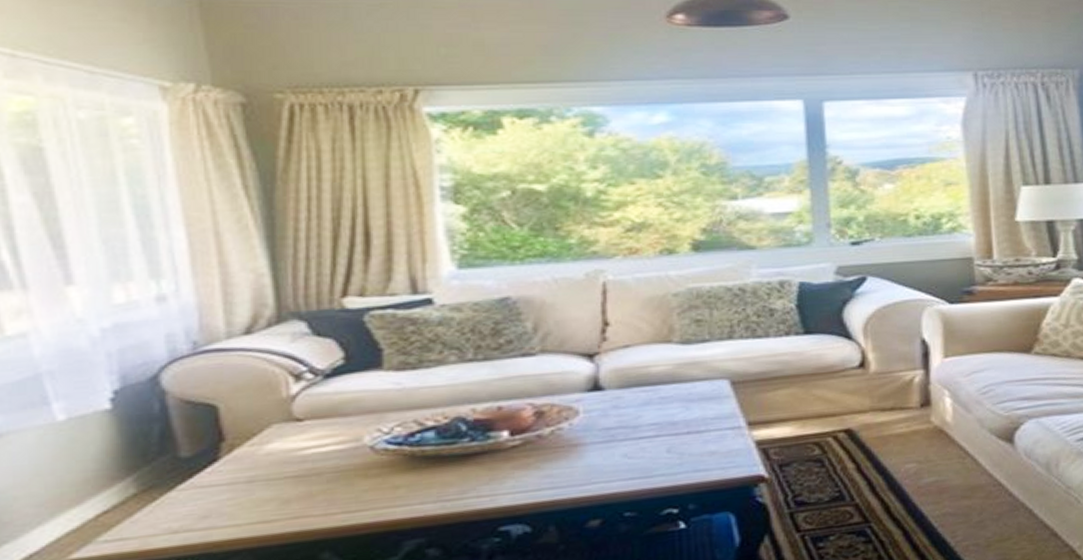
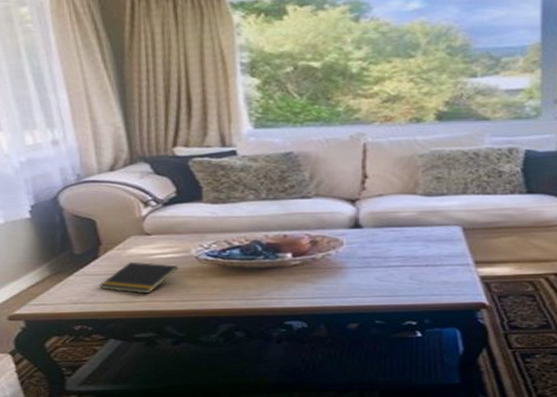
notepad: none [217,460,343,508] -> present [99,262,178,294]

